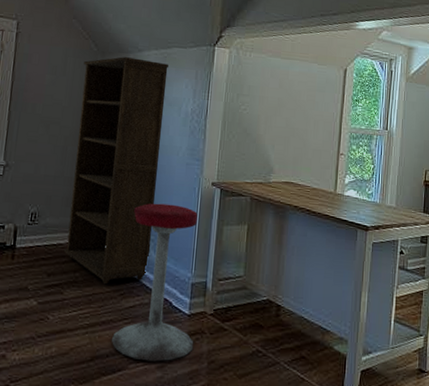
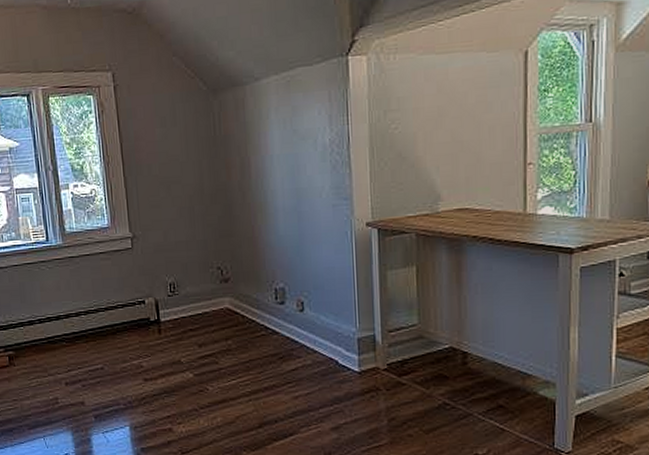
bookcase: present [64,57,168,285] -> none [194,89,307,350]
stool: present [111,203,198,362] -> none [277,254,370,424]

